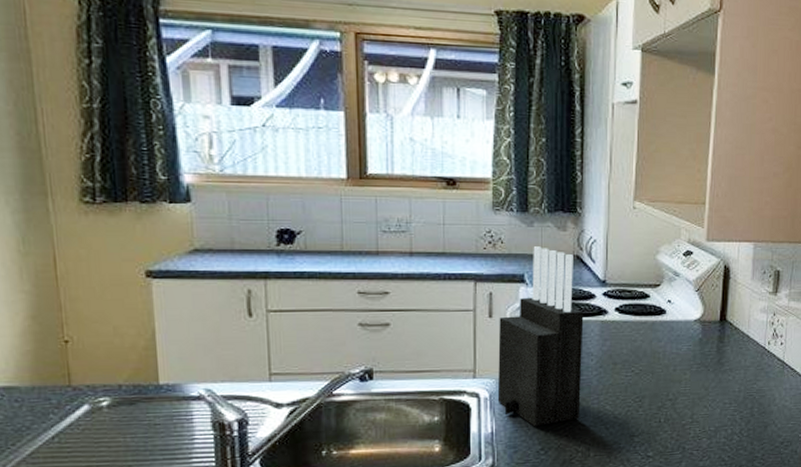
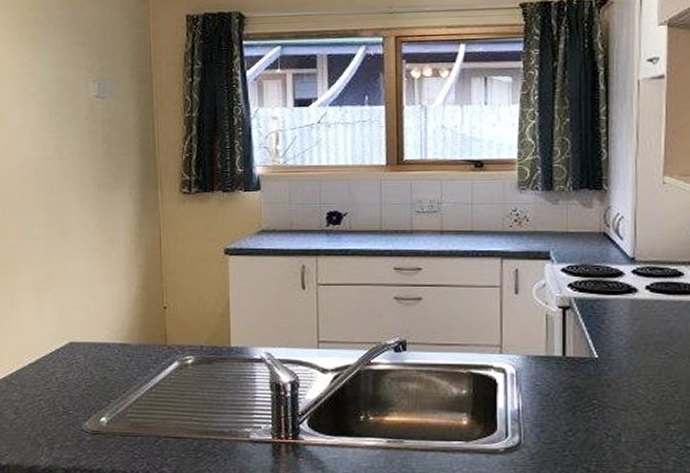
knife block: present [497,246,584,427] -> none [523,224,612,407]

